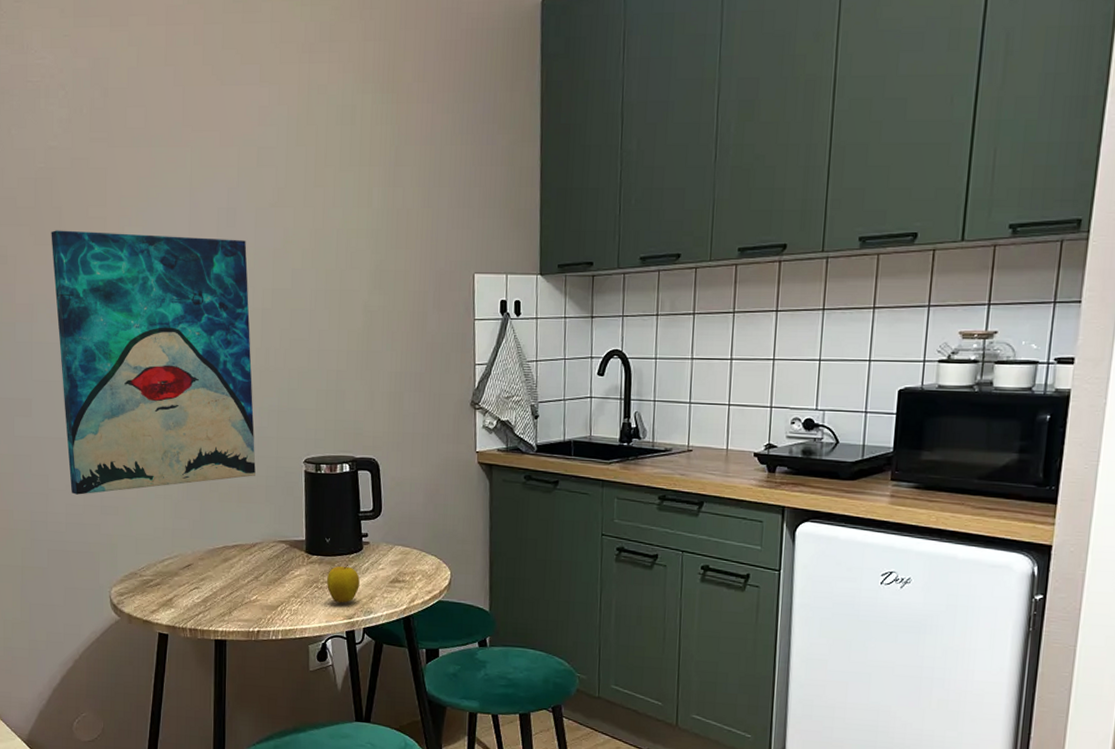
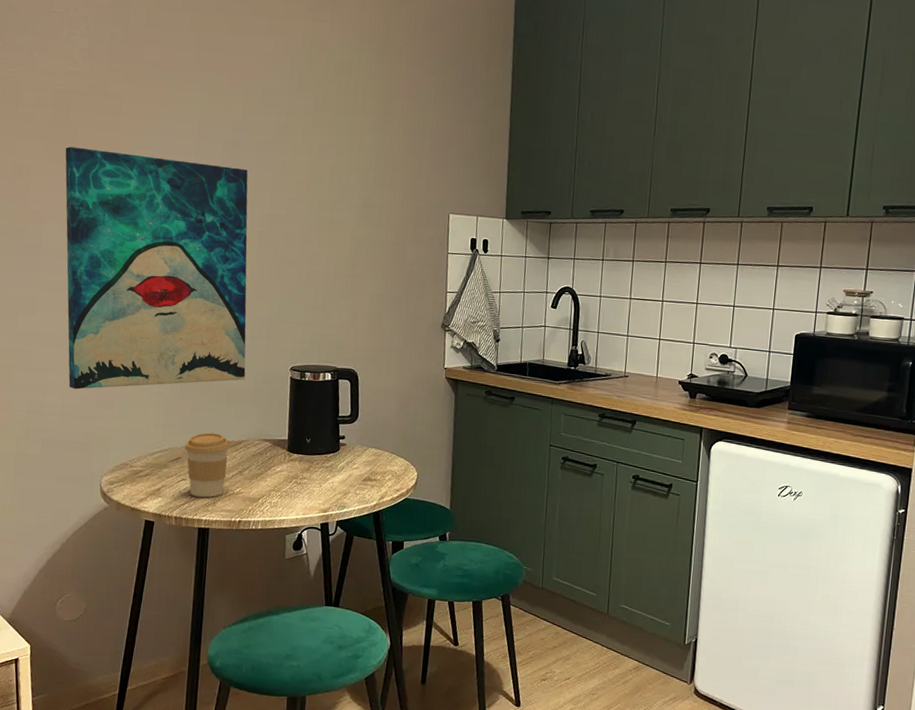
coffee cup: none [195,535,243,607] -> present [184,432,229,498]
apple: present [326,564,360,603] -> none [305,462,336,498]

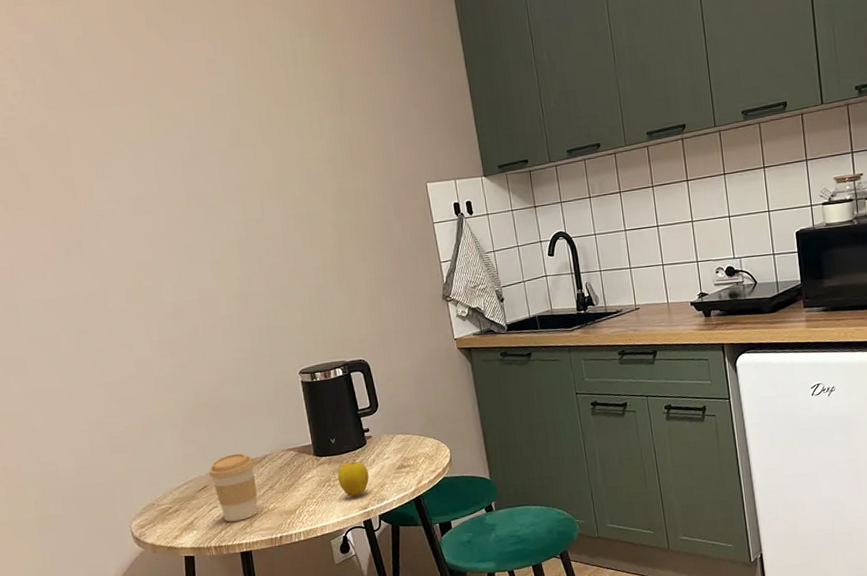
wall art: present [65,146,248,390] -> none [20,180,255,440]
apple: none [305,462,336,498] -> present [337,459,369,497]

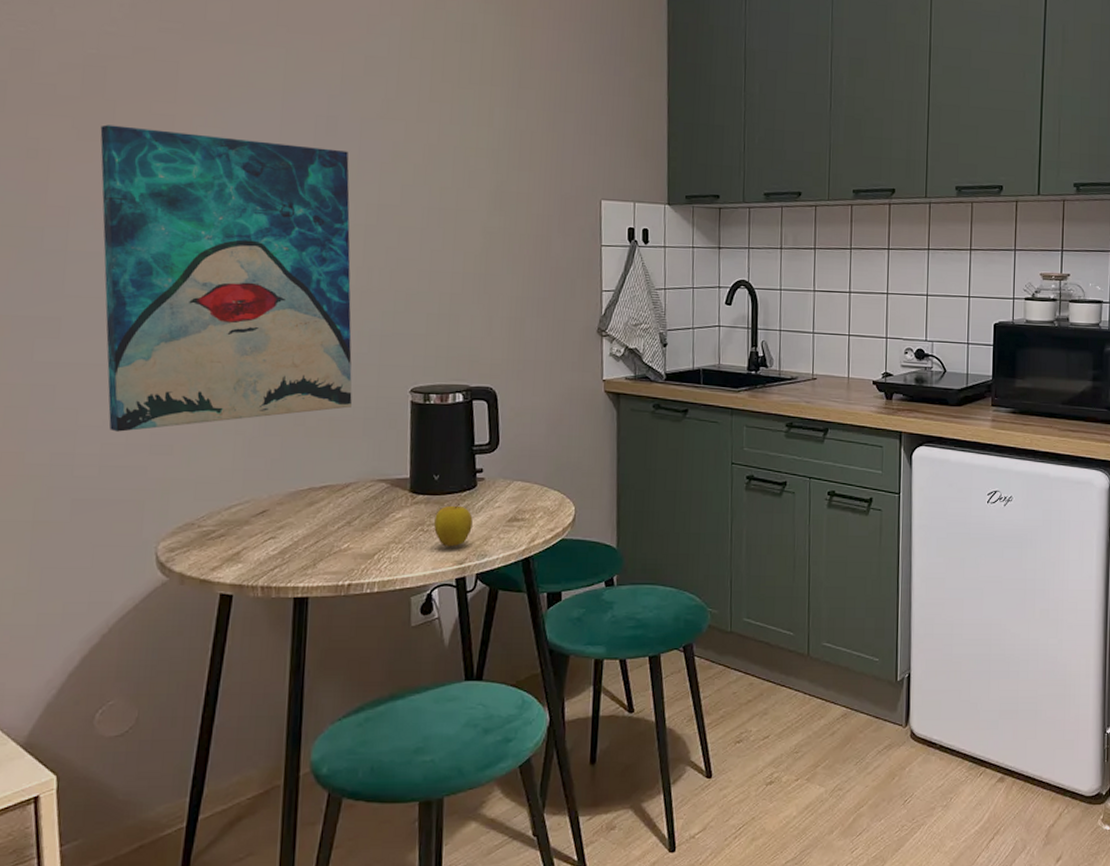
wall art: none [20,180,255,440] -> present [100,124,352,432]
coffee cup: present [208,453,259,522] -> none [272,476,333,559]

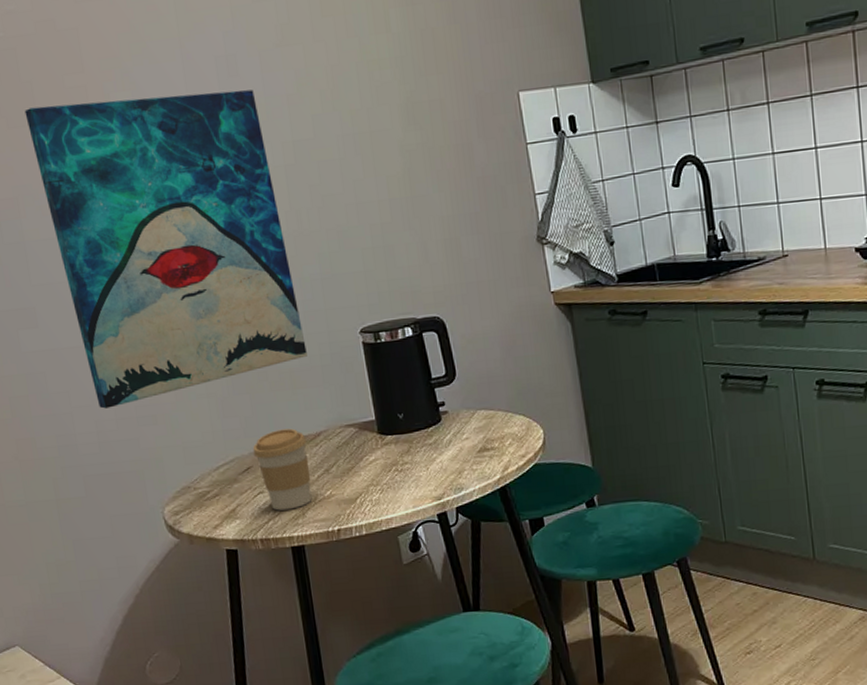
coffee cup: none [272,476,333,559] -> present [252,428,312,511]
apple: present [433,503,473,547] -> none [406,439,445,484]

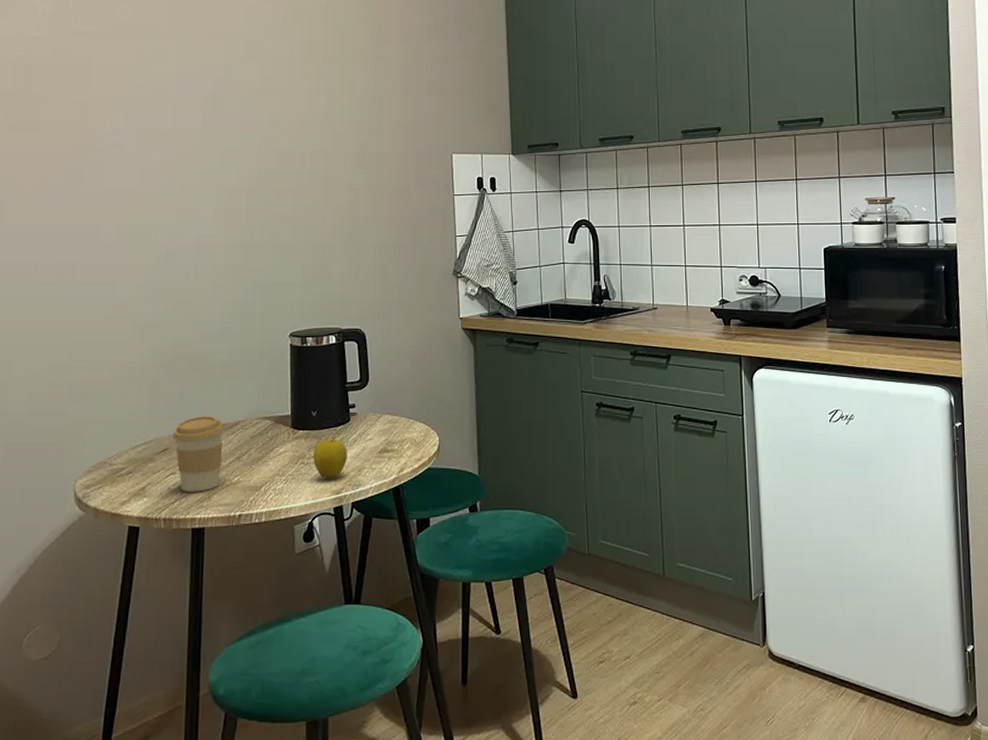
wall art: present [24,89,307,409] -> none [27,115,239,382]
apple: none [406,439,445,484] -> present [312,436,347,478]

